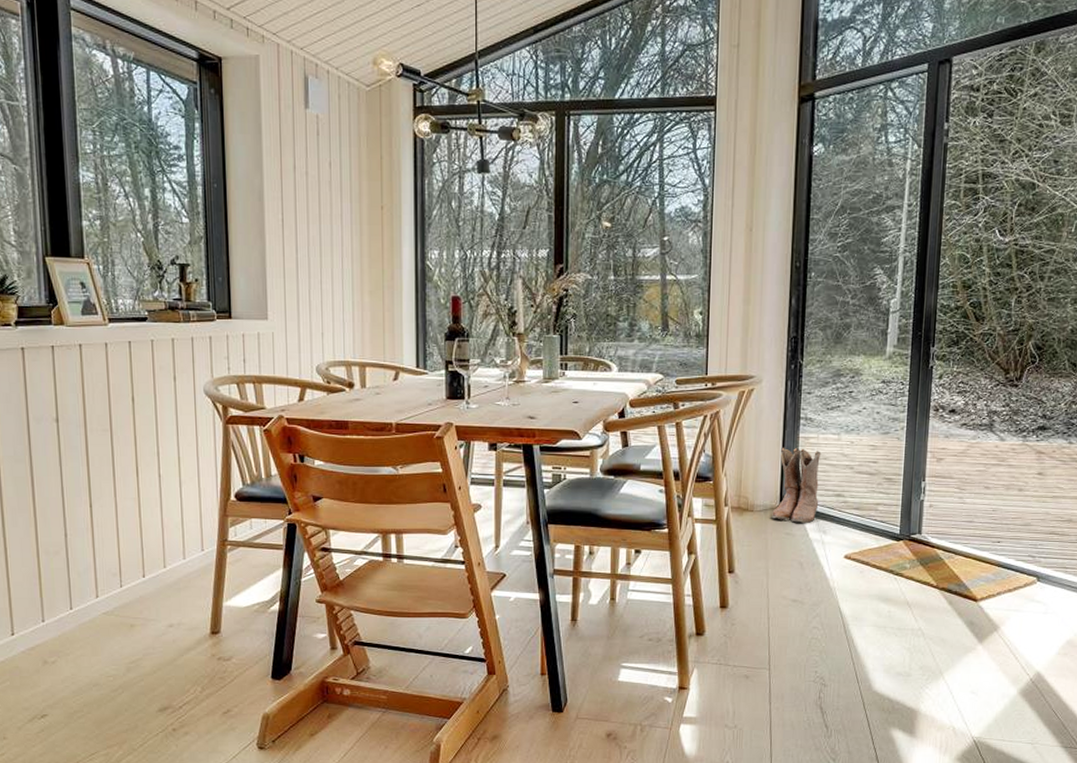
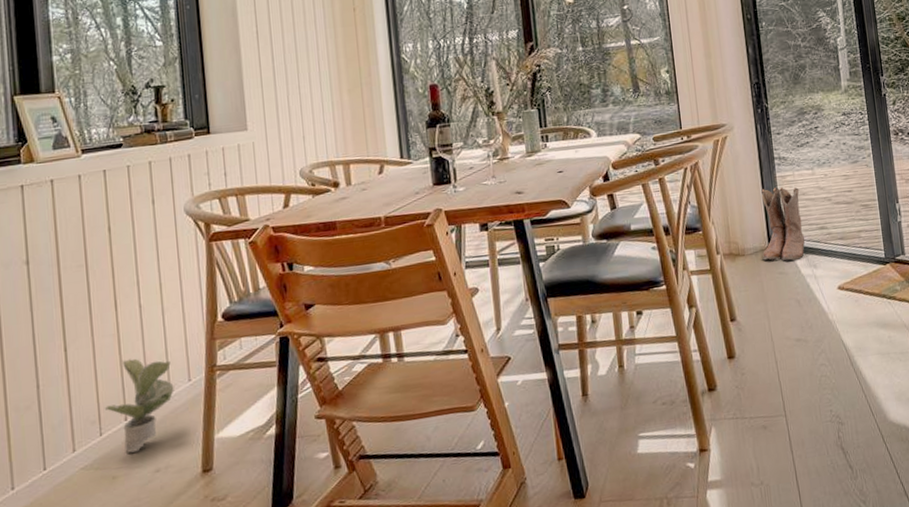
potted plant: none [124,523,188,606] -> present [104,358,174,453]

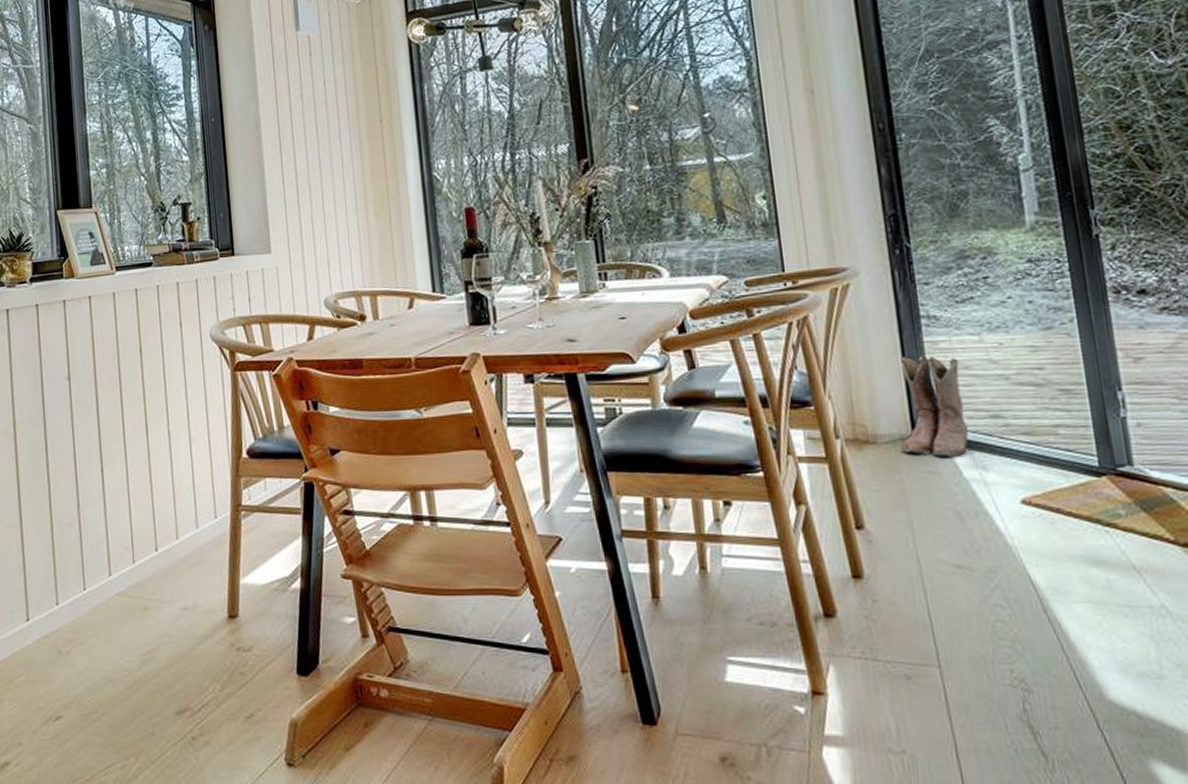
potted plant: present [104,358,174,453] -> none [136,487,201,585]

